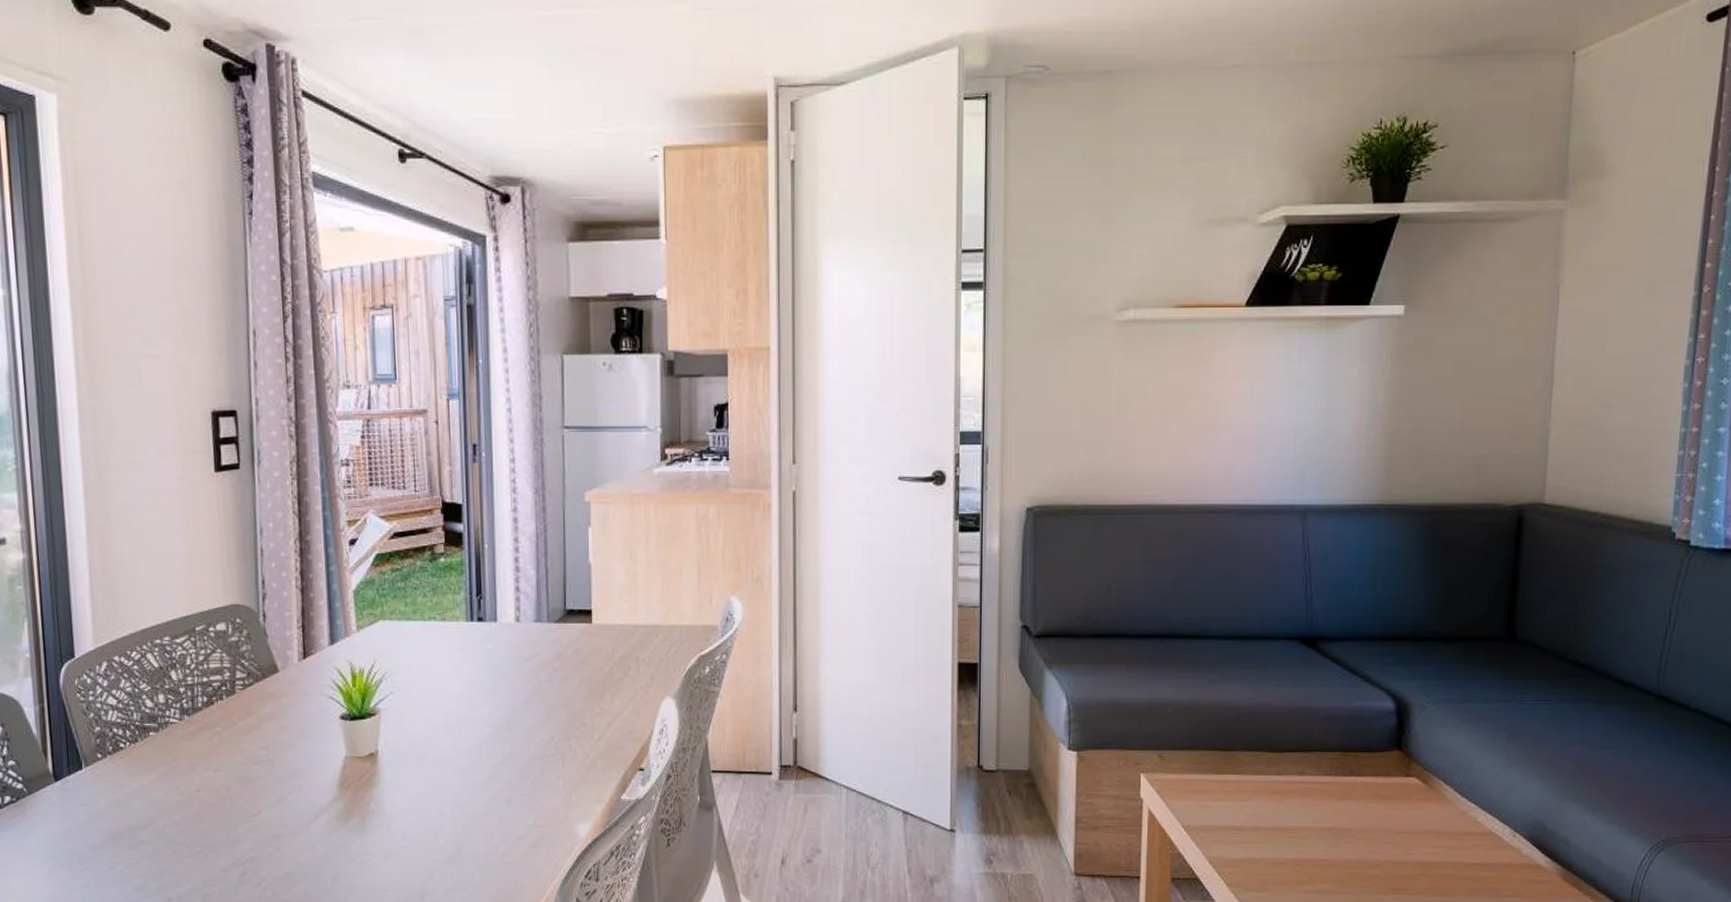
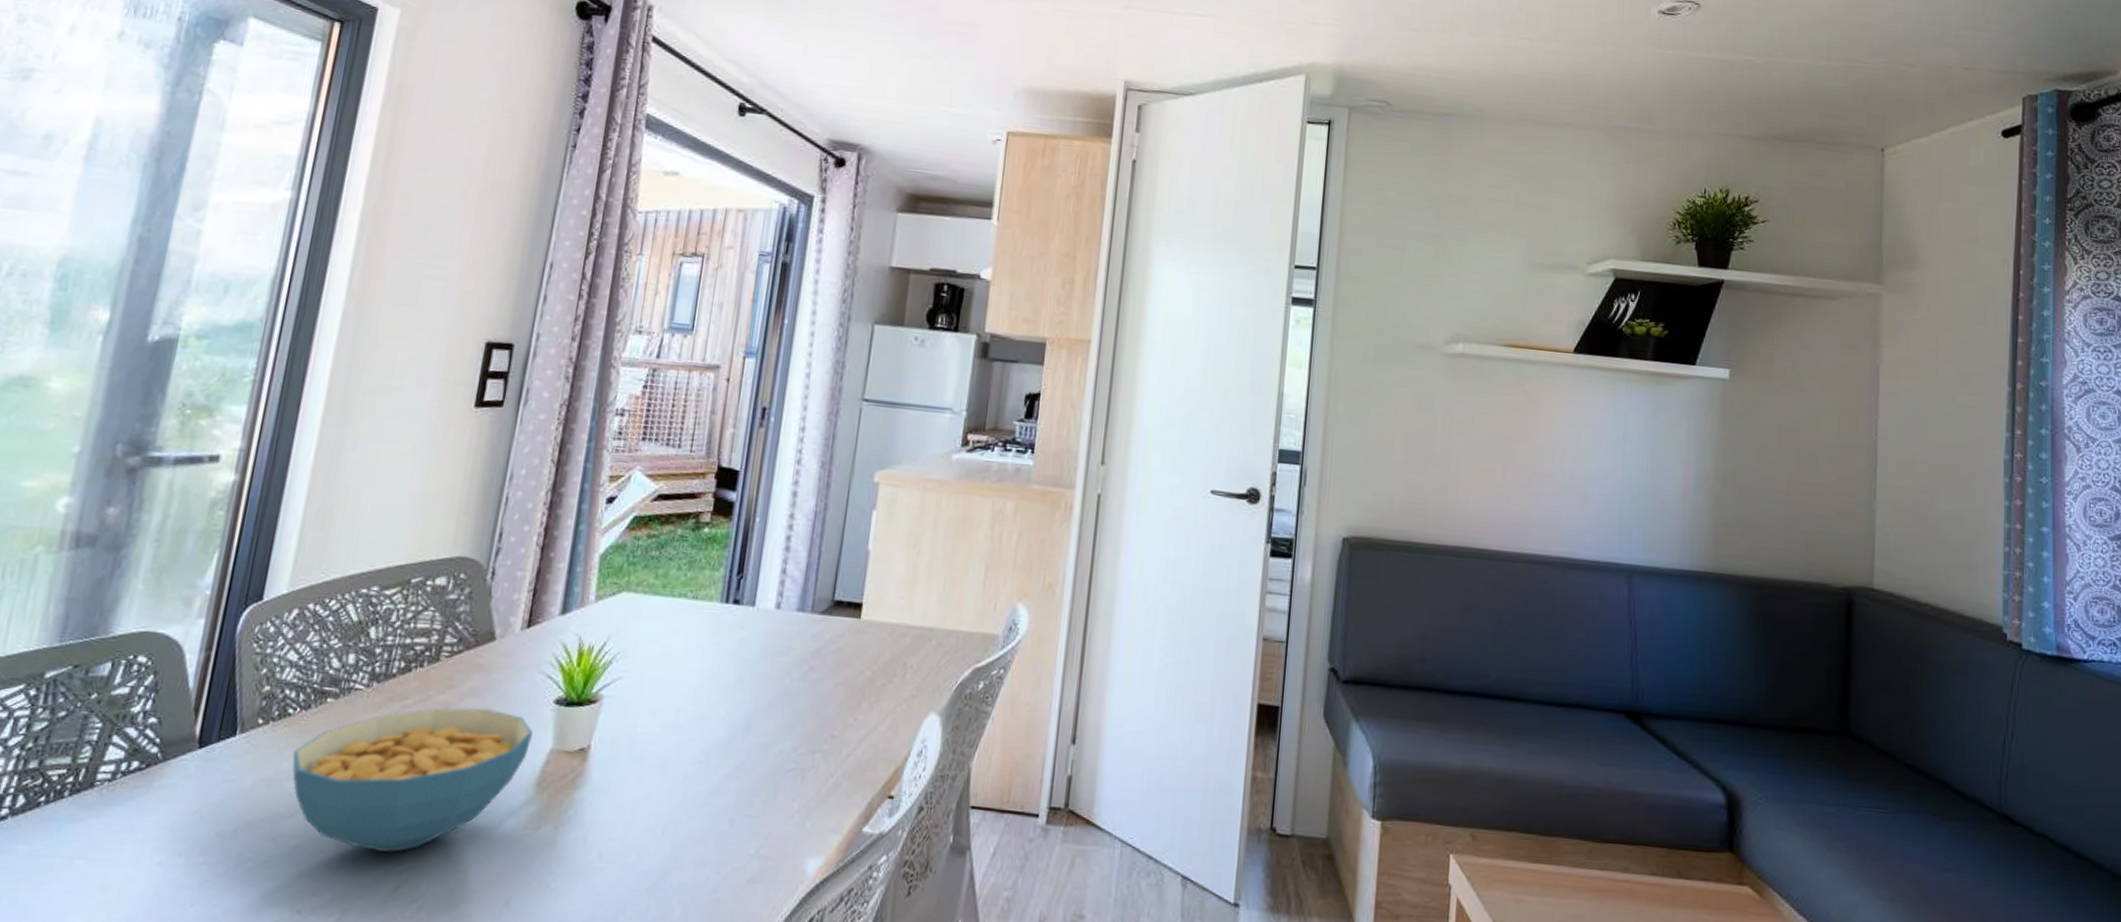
cereal bowl: none [132,728,328,850] -> present [292,707,533,853]

